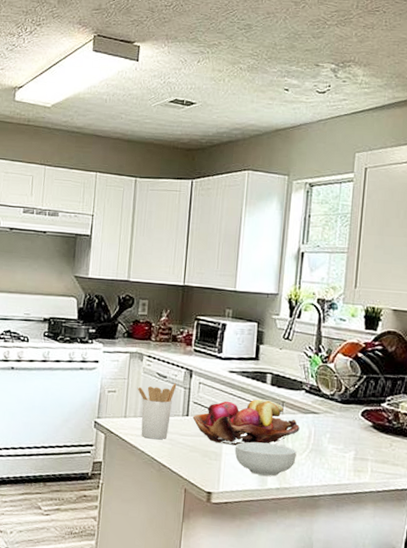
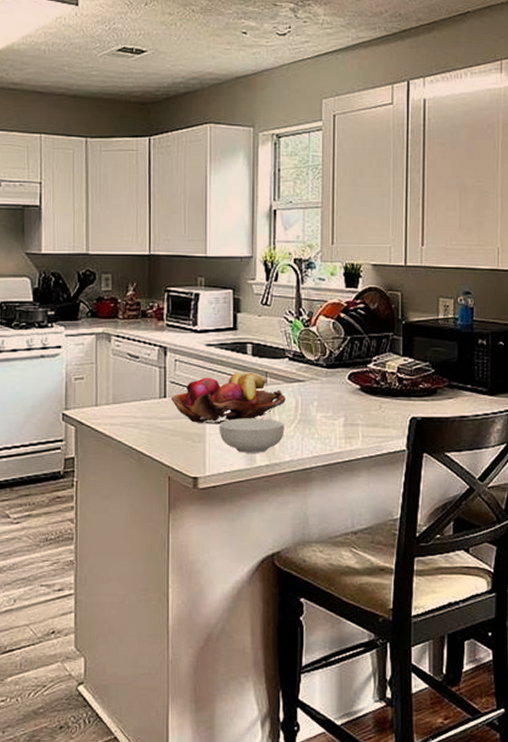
utensil holder: present [137,383,177,440] -> none [107,363,151,427]

